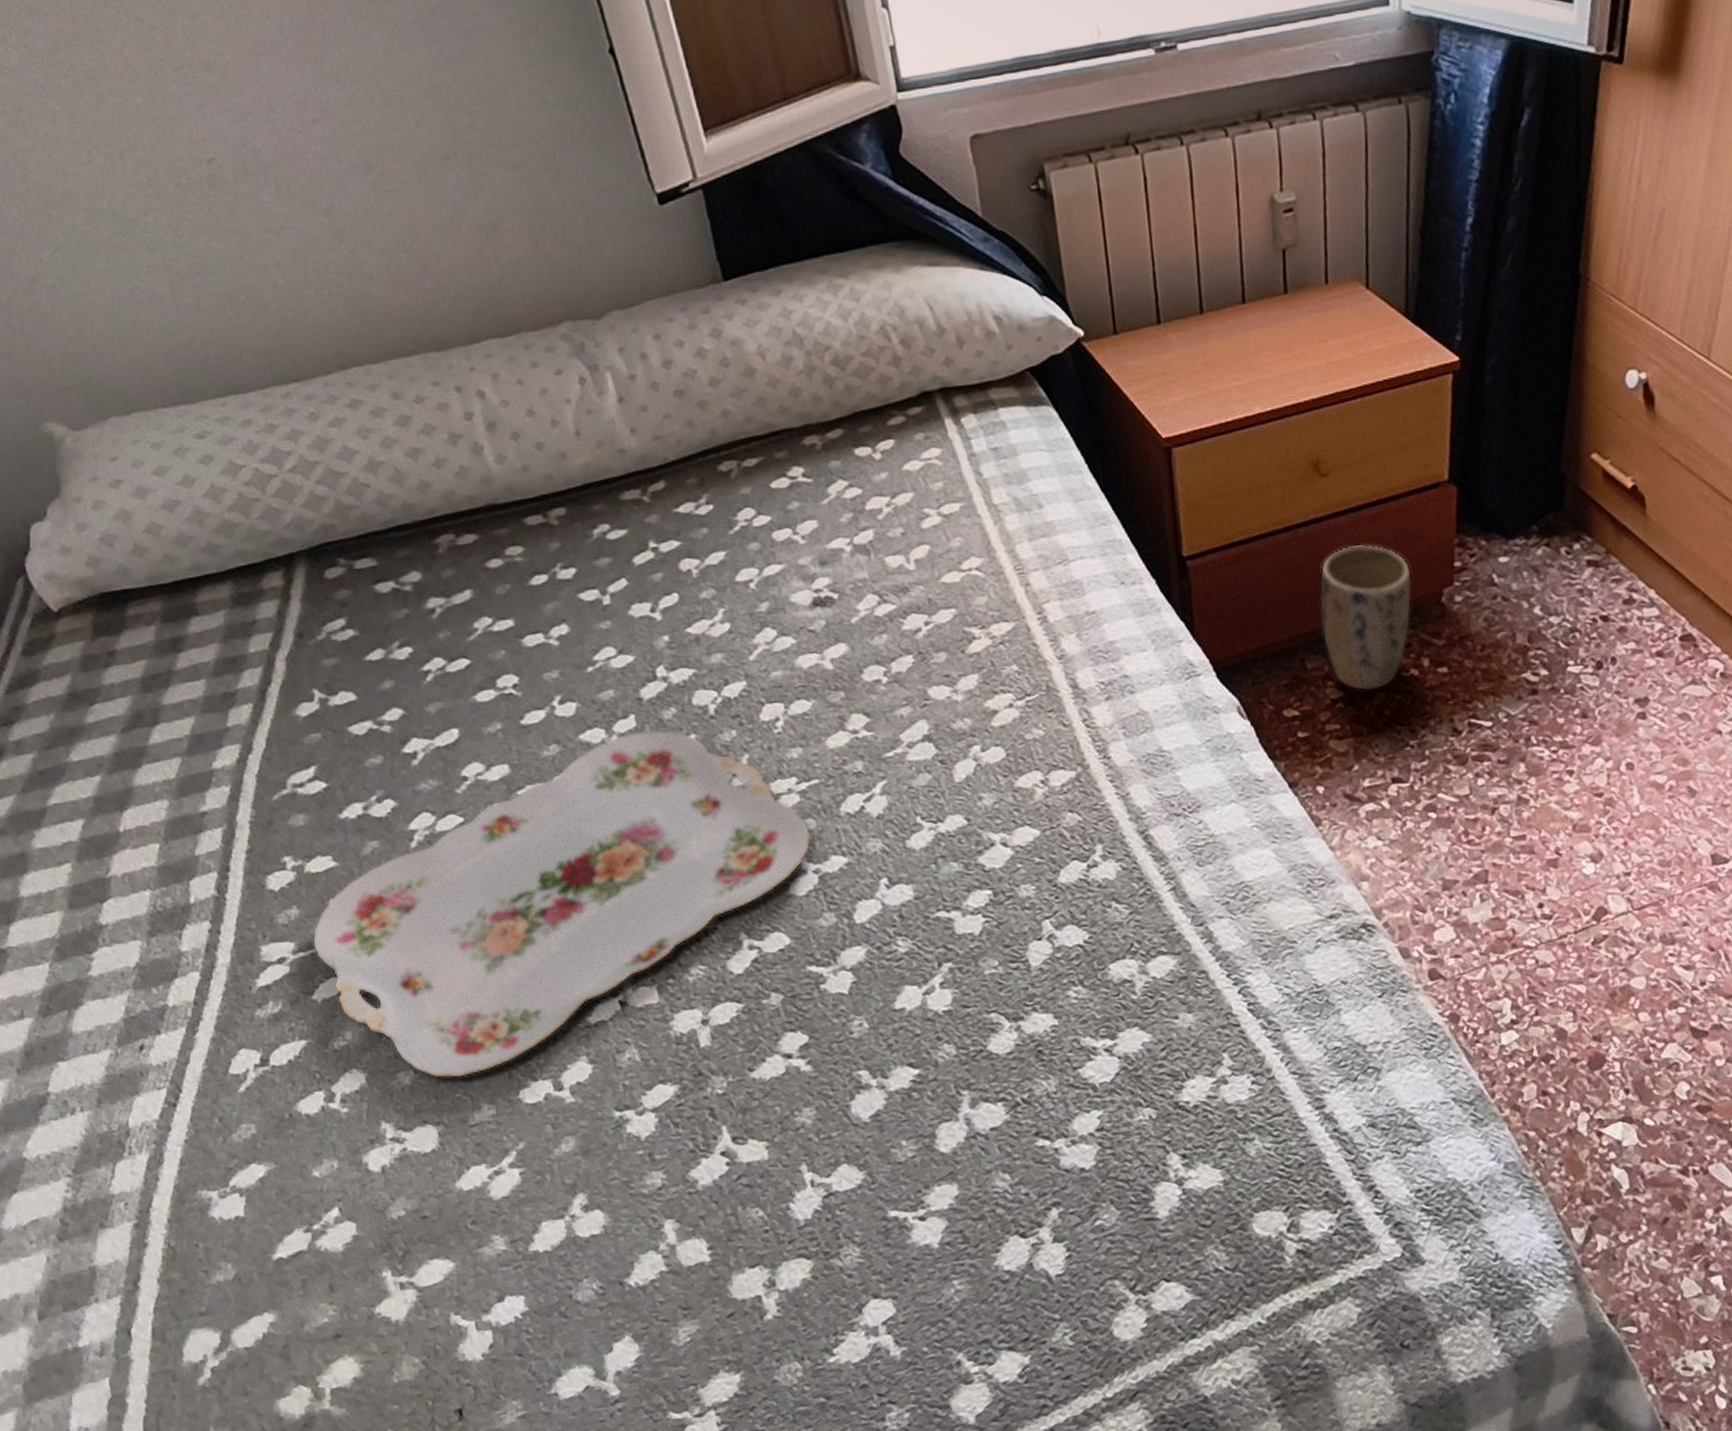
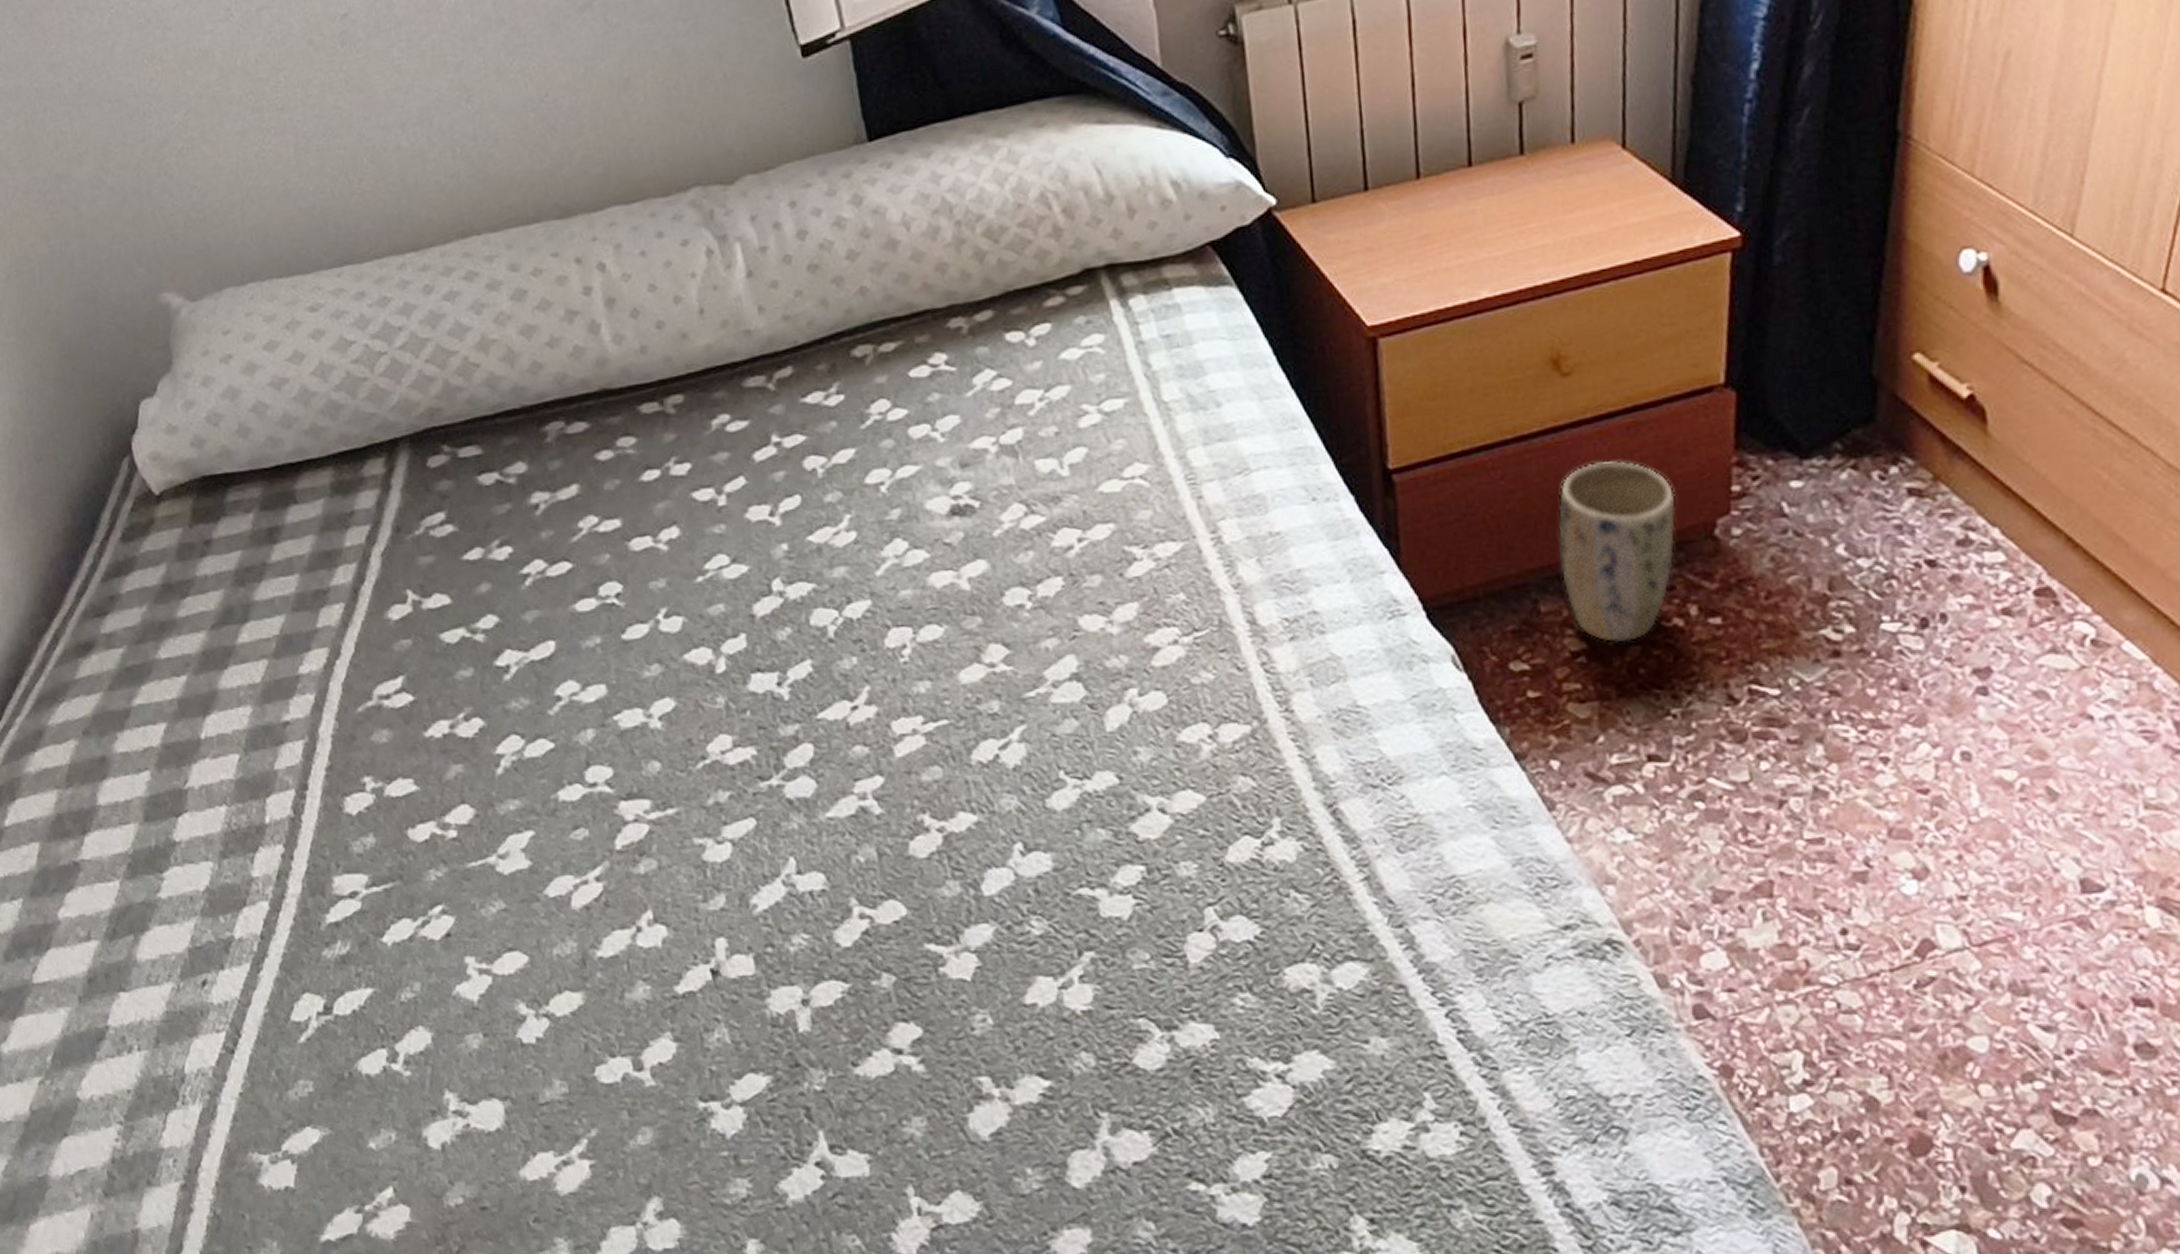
serving tray: present [312,730,811,1078] -> none [387,653,937,1046]

